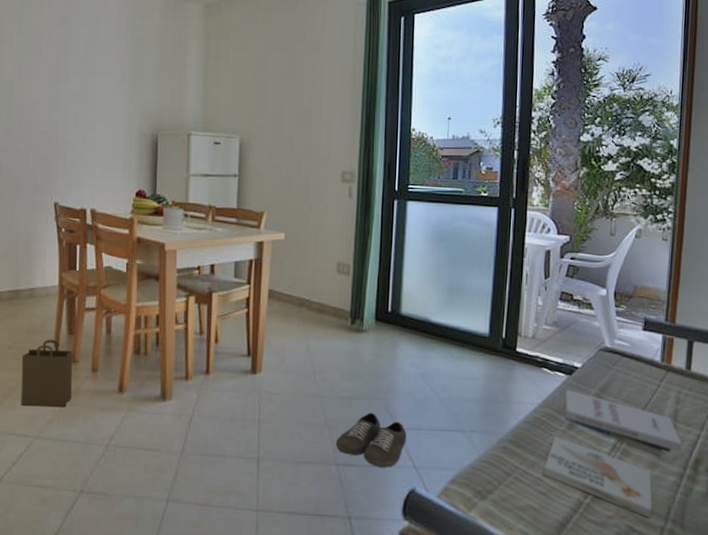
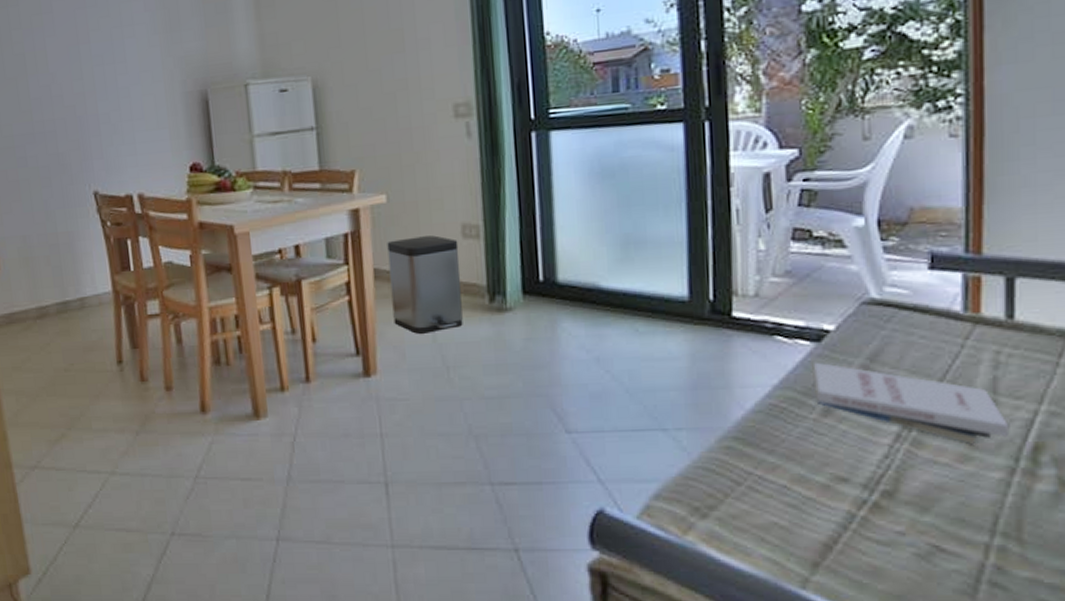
shopping bag: present [21,339,72,407] -> none [81,356,146,437]
mug: present [162,207,191,231] -> none [225,178,262,209]
pedal bin: none [279,268,334,344] -> present [387,235,463,334]
shoe: present [335,412,407,468] -> none [486,414,584,484]
book: present [543,436,653,519] -> none [790,427,969,533]

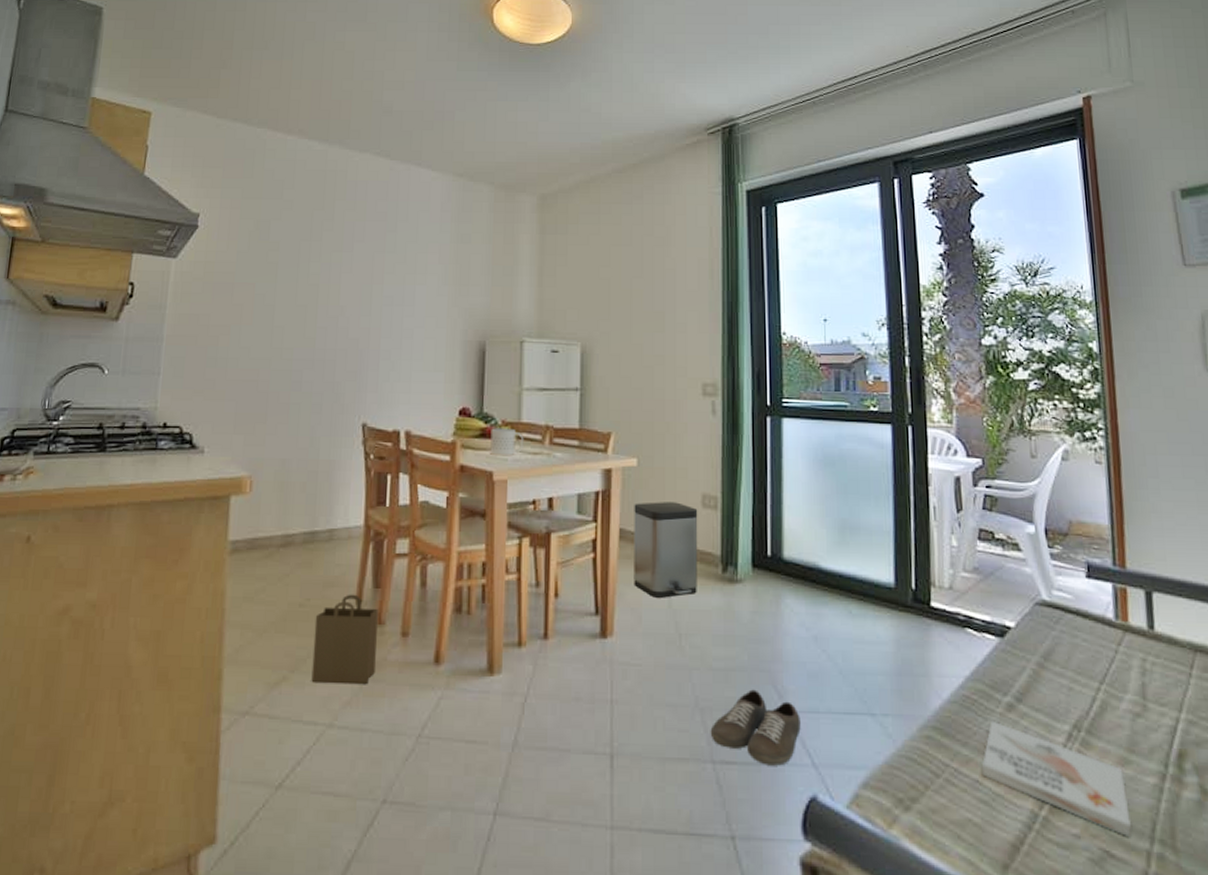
shopping bag: none [81,356,146,437] -> present [311,594,378,684]
mug: none [225,178,262,209] -> present [490,428,524,457]
shoe: none [486,414,584,484] -> present [710,689,801,766]
book: none [790,427,969,533] -> present [981,720,1133,838]
books: present [812,362,1010,444] -> none [997,656,1159,747]

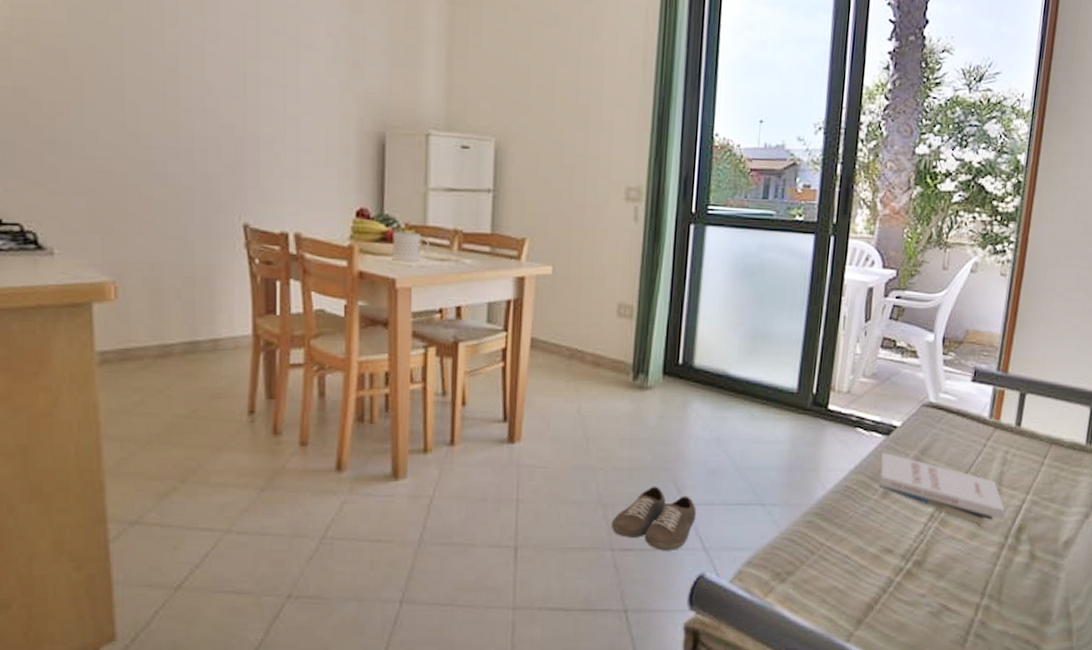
shopping bag: present [311,594,378,684] -> none [204,405,273,491]
pedal bin: present [634,502,698,598] -> none [543,311,613,405]
book: present [981,720,1133,838] -> none [851,506,971,595]
books: none [997,656,1159,747] -> present [879,452,1006,524]

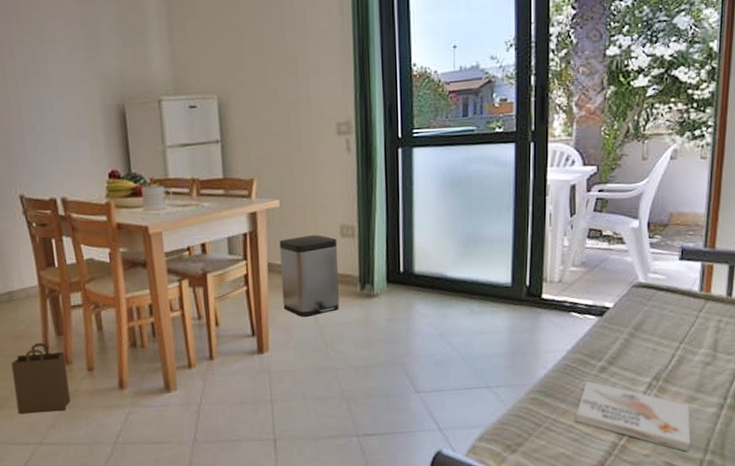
shopping bag: none [204,405,273,491] -> present [10,342,70,414]
pedal bin: none [543,311,613,405] -> present [279,235,339,317]
shoe: present [611,486,696,551] -> none [354,379,429,434]
book: none [851,506,971,595] -> present [575,380,692,452]
books: present [879,452,1006,524] -> none [595,331,723,388]

